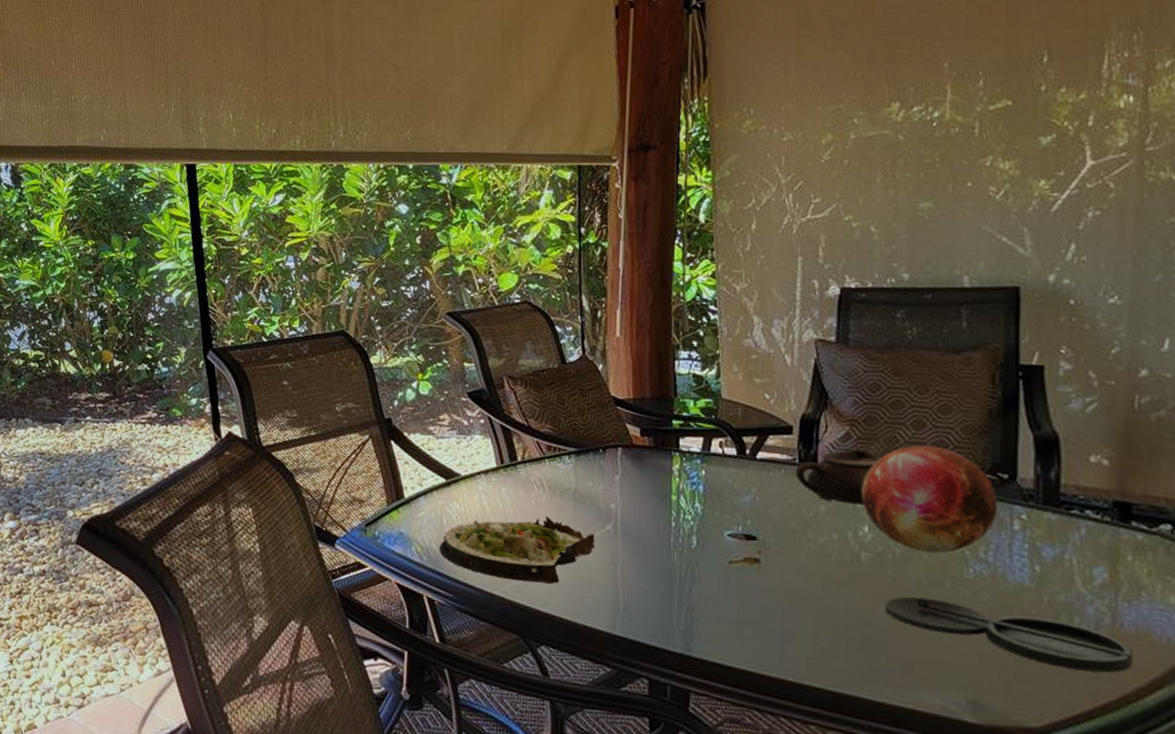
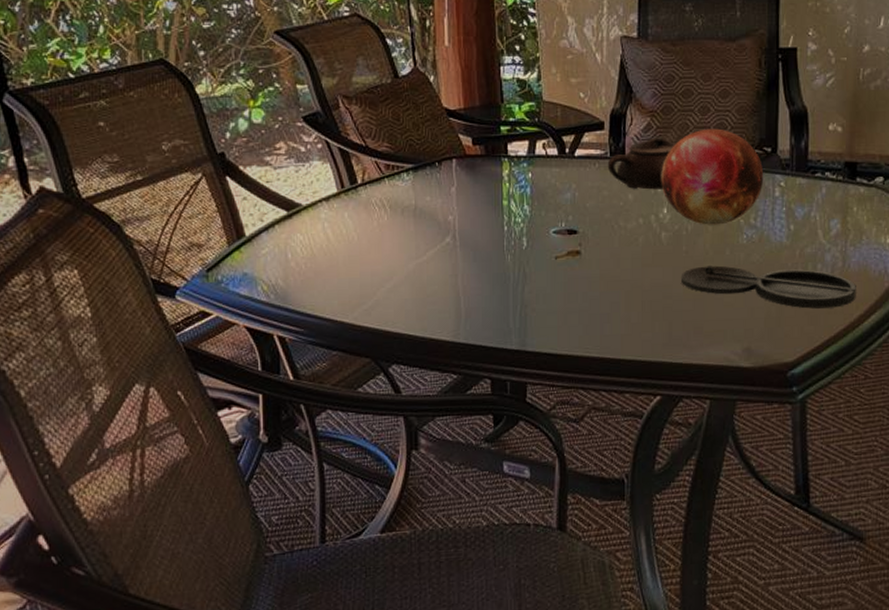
salad plate: present [439,515,595,585] -> none [286,235,436,306]

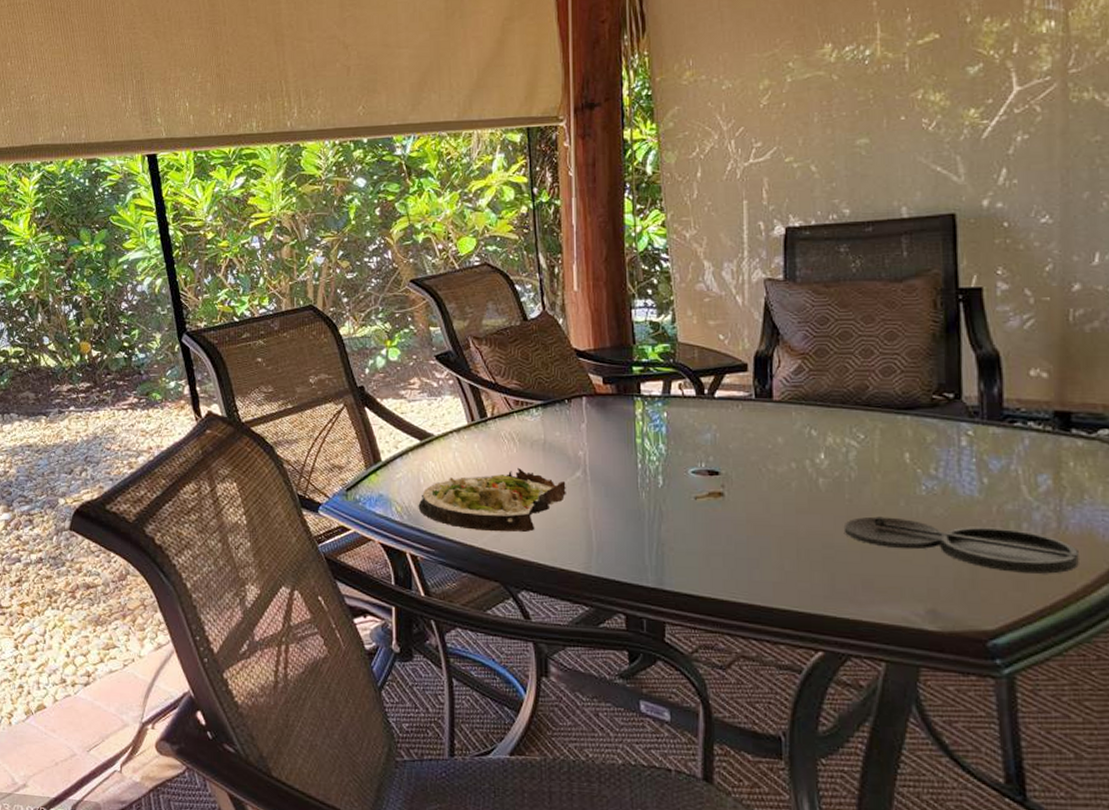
salad plate: none [286,235,436,306] -> present [418,467,566,533]
teapot: present [607,137,677,190] -> none [752,380,834,434]
decorative orb: present [661,128,764,225] -> none [816,372,946,474]

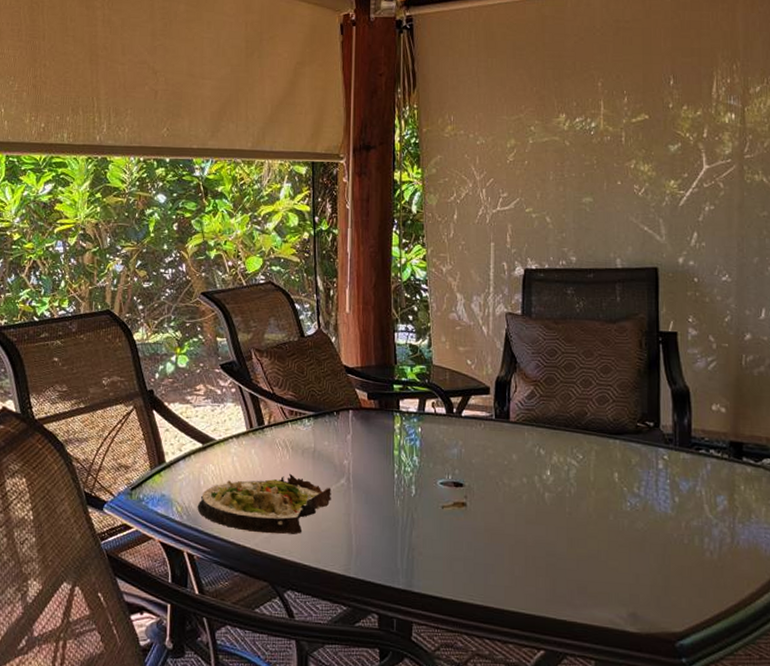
plate: present [845,516,1079,574] -> none [565,528,747,583]

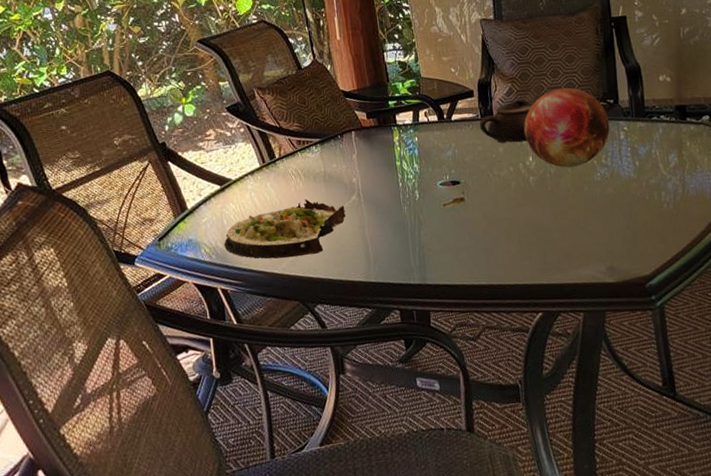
teapot: none [492,405,559,453] -> present [479,99,535,143]
decorative orb: none [544,400,647,491] -> present [524,87,610,168]

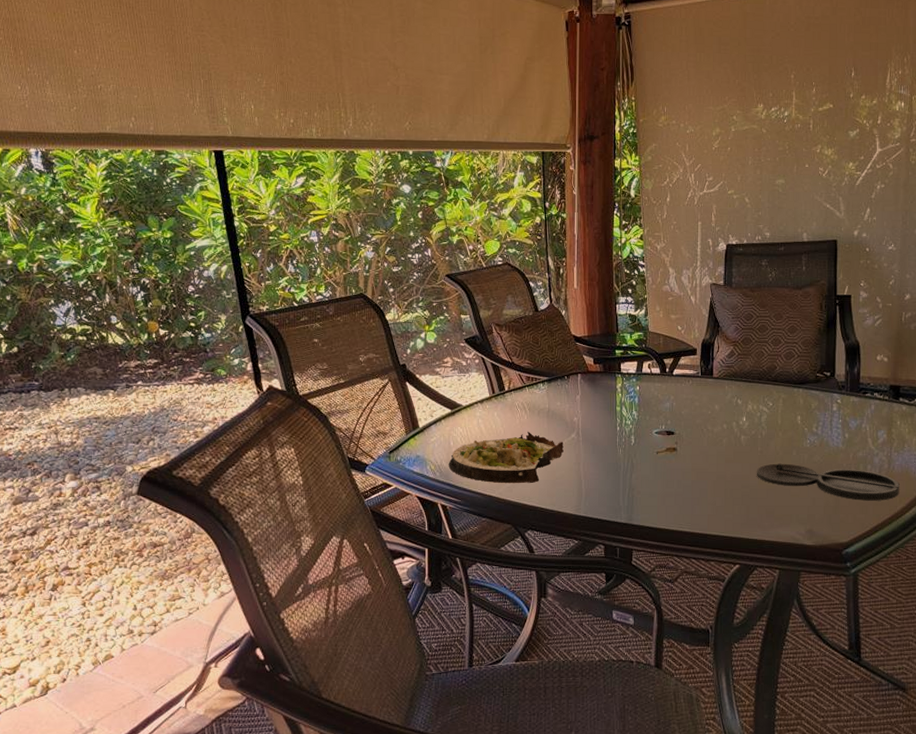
teapot: present [479,99,535,143] -> none [699,362,754,402]
decorative orb: present [524,87,610,168] -> none [741,356,824,432]
plate: none [549,197,697,230] -> present [757,463,900,501]

